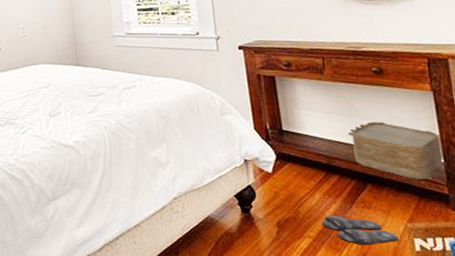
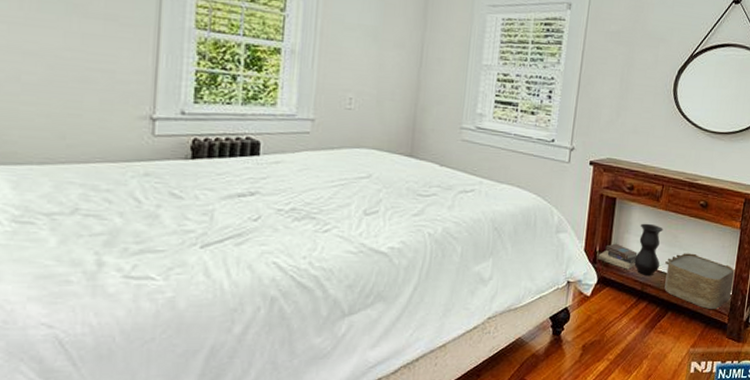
books: none [270,119,314,144] -> present [598,243,638,270]
vase: none [308,96,343,149] -> present [633,223,663,277]
slippers: present [322,215,398,245] -> none [622,339,680,368]

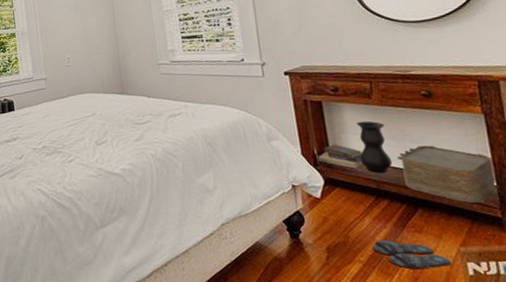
slippers: none [622,339,680,368] -> present [372,239,451,270]

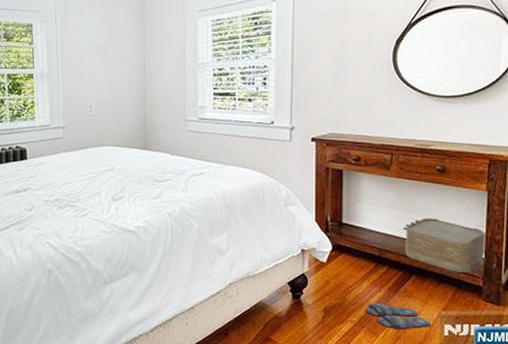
books: present [318,144,363,169] -> none [330,212,372,237]
vase: present [356,121,393,174] -> none [368,191,398,242]

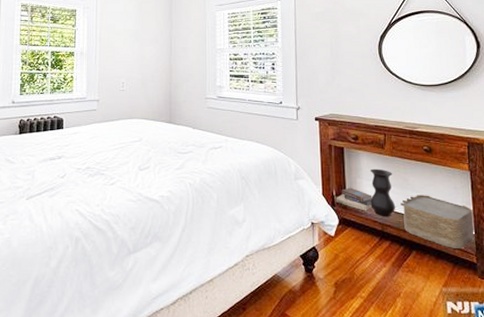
books: none [330,212,372,237] -> present [336,187,372,211]
slippers: present [365,302,431,330] -> none [373,277,434,307]
vase: none [368,191,398,242] -> present [369,168,396,217]

